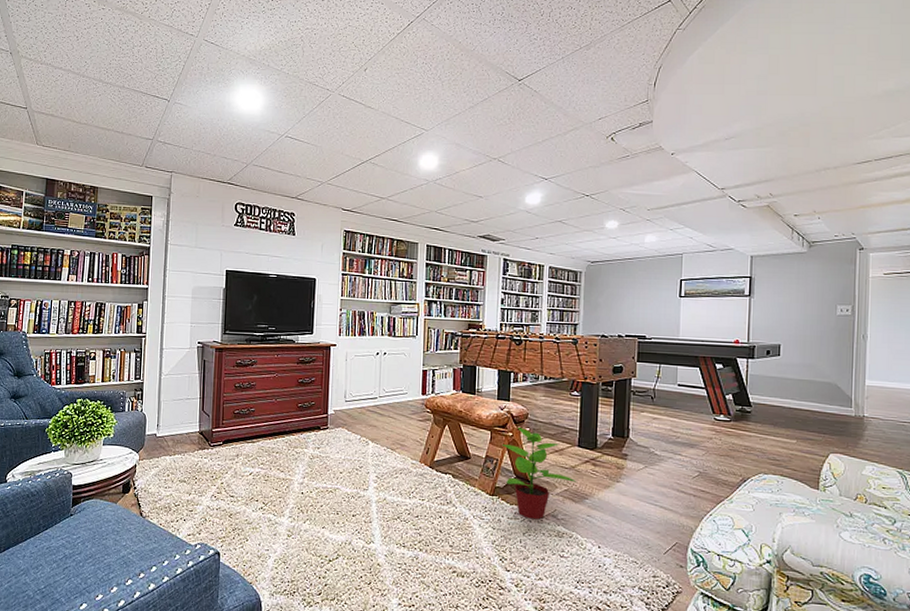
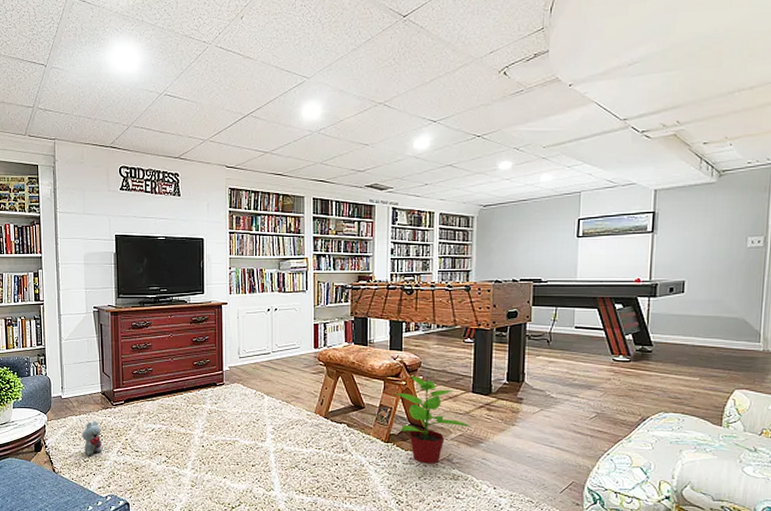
plush toy: none [174,461,196,500] -> present [82,420,103,456]

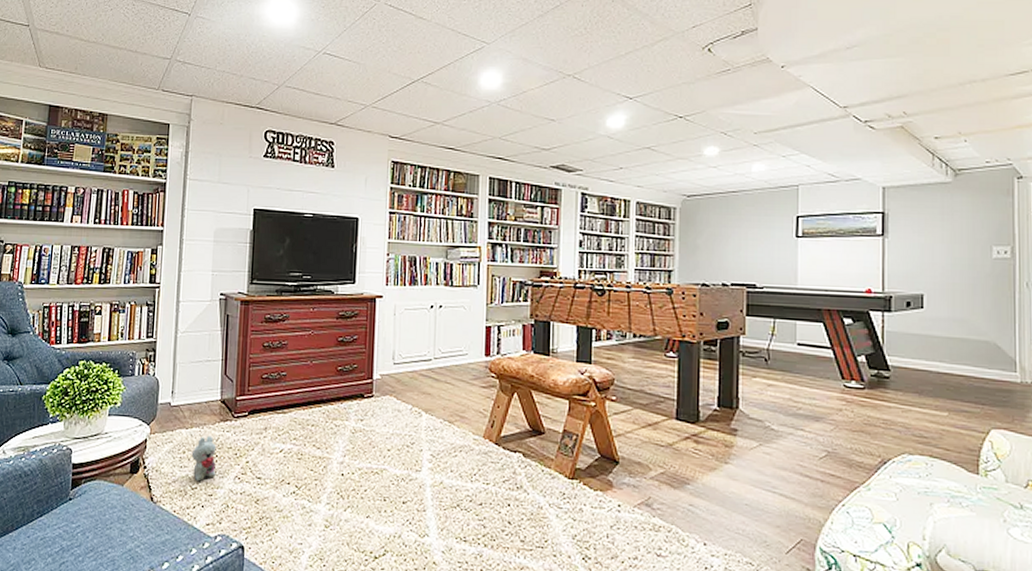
potted plant: present [395,375,471,464] -> none [582,396,675,509]

